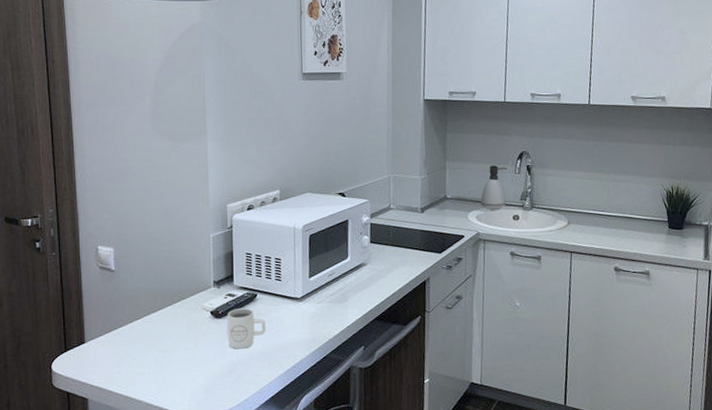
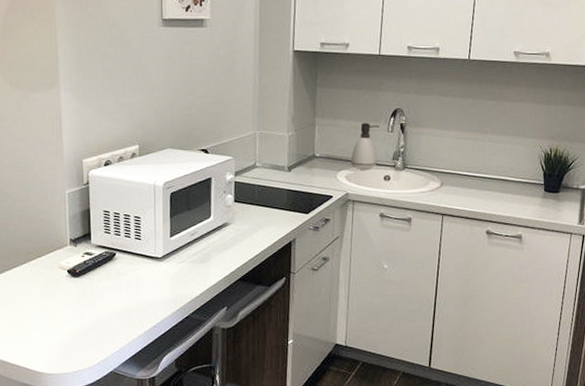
mug: present [227,308,266,349] -> none [84,267,125,309]

